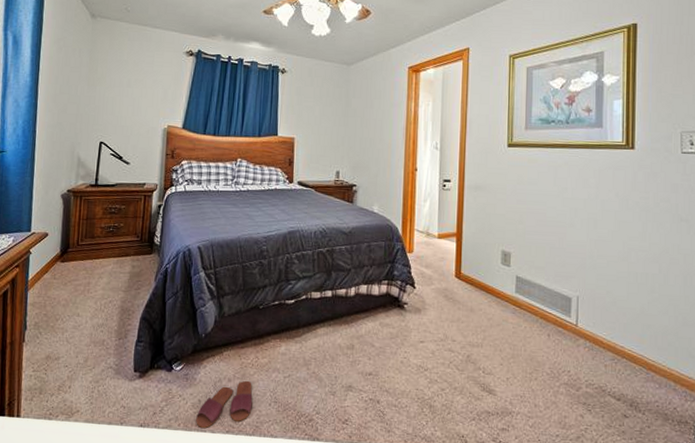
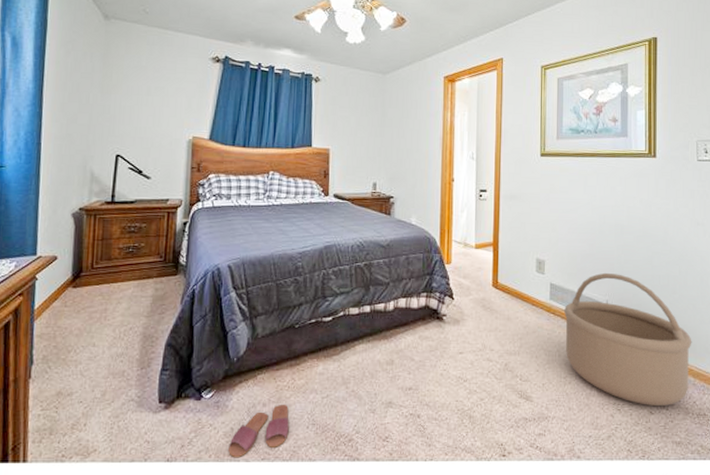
basket: none [531,267,673,410] -> present [564,272,692,407]

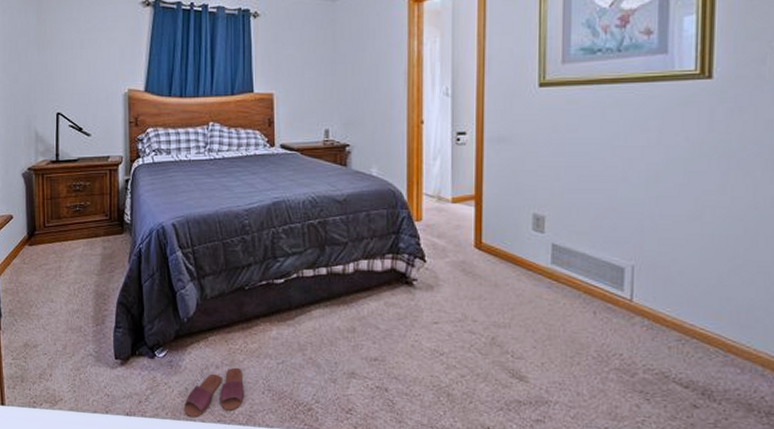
basket: present [564,272,692,407] -> none [571,231,762,400]

